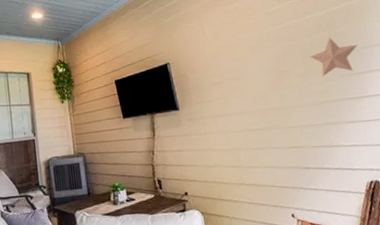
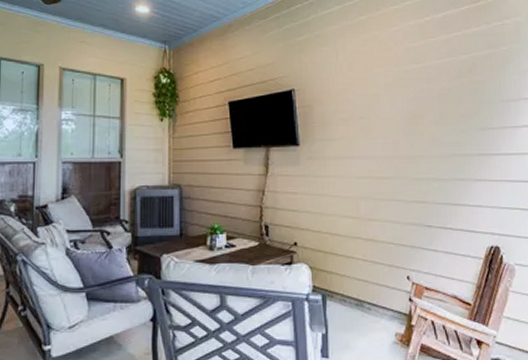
decorative star: present [309,38,358,76] -> none [446,85,496,127]

